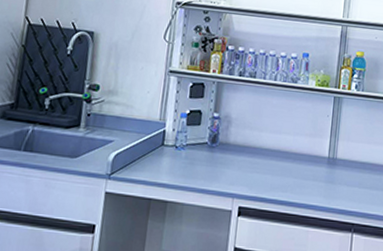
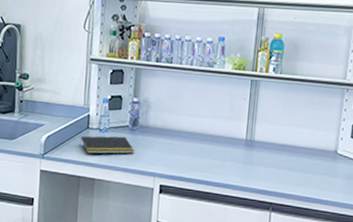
notepad: none [152,153,213,174] -> present [80,136,135,154]

